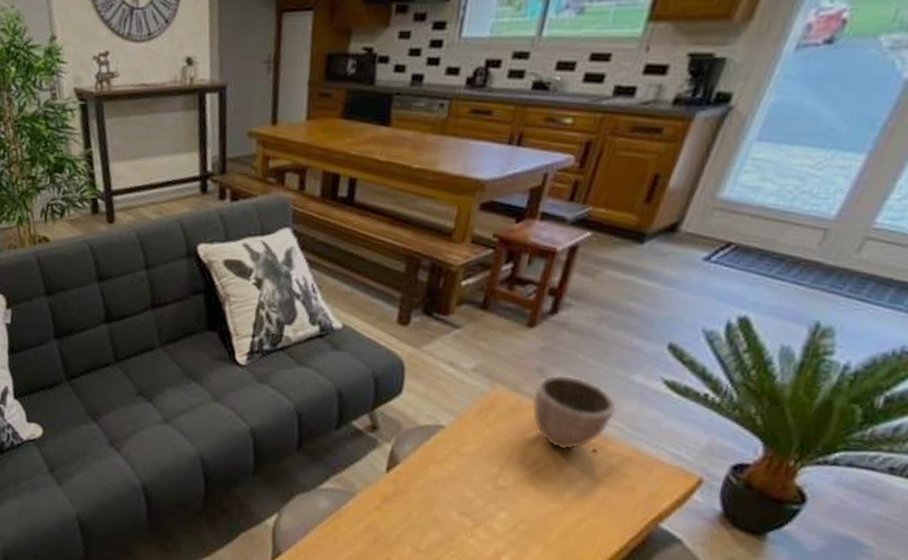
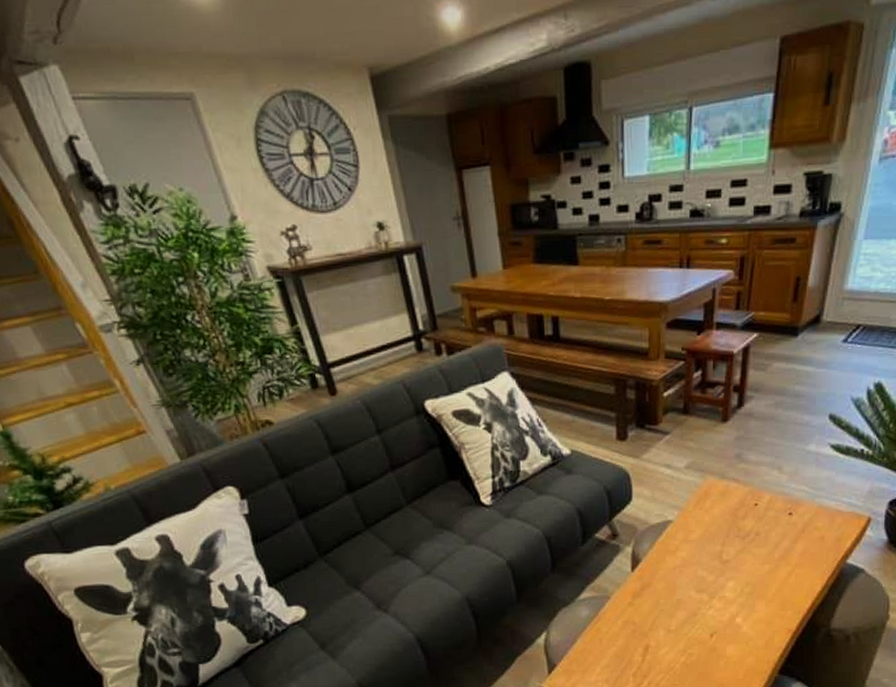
decorative bowl: present [533,375,617,451] -> none [737,456,800,519]

